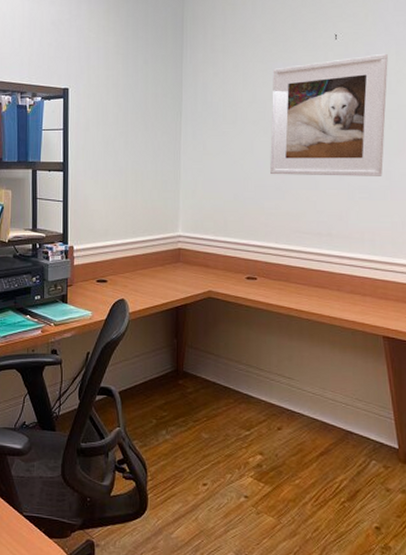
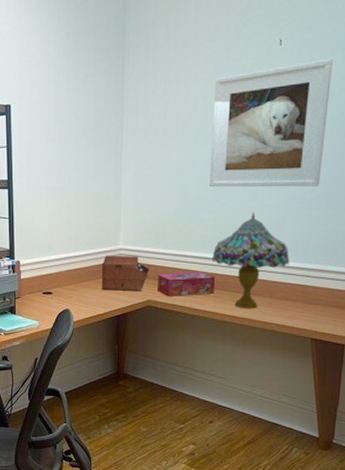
sewing box: none [159,242,210,282] -> present [101,255,149,292]
tissue box: none [219,262,280,288] -> present [158,272,216,296]
table lamp: none [275,202,356,303] -> present [212,213,289,309]

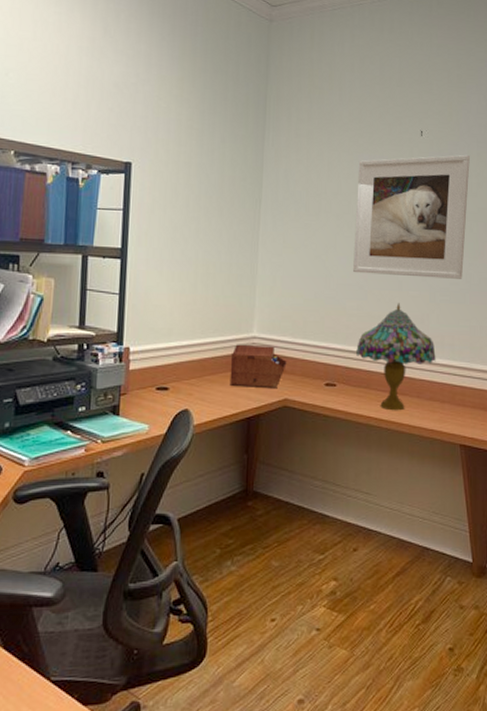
tissue box: present [158,272,216,296] -> none [296,367,360,395]

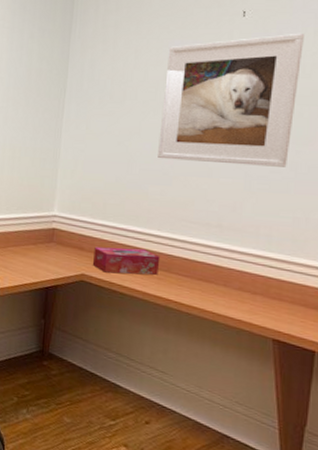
sewing box: present [229,344,287,389] -> none [30,221,85,264]
tissue box: none [296,367,360,395] -> present [93,246,161,275]
table lamp: present [356,303,436,411] -> none [157,190,249,298]

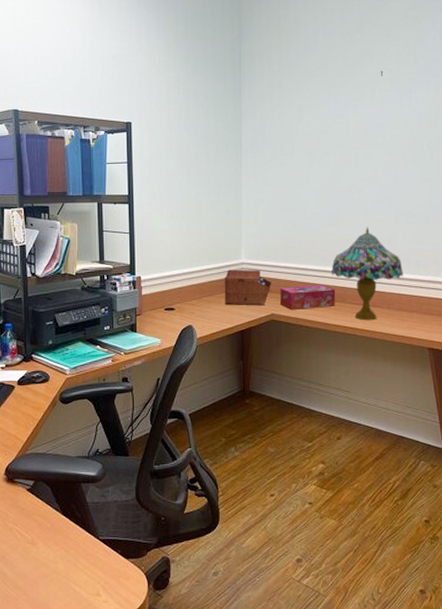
sewing box: none [30,221,85,264] -> present [224,269,272,306]
table lamp: none [157,190,249,298] -> present [331,227,403,321]
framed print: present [158,33,304,167] -> none [325,89,428,203]

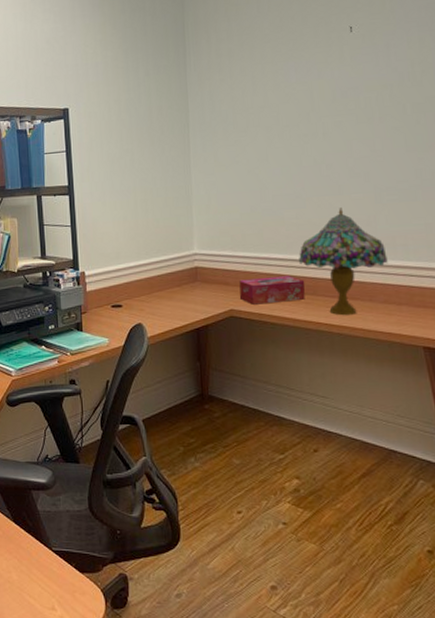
sewing box: present [224,269,272,306] -> none [175,261,229,301]

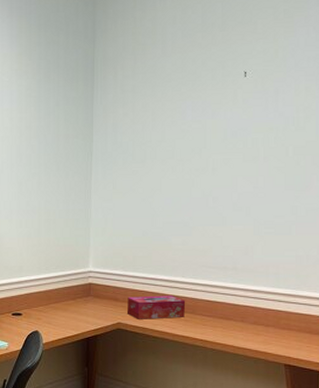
table lamp: present [299,208,388,316] -> none [182,237,260,334]

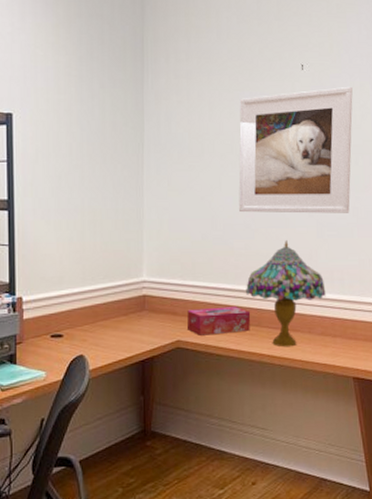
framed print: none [178,89,297,212] -> present [238,86,353,214]
table lamp: none [182,237,260,334] -> present [246,240,326,348]

